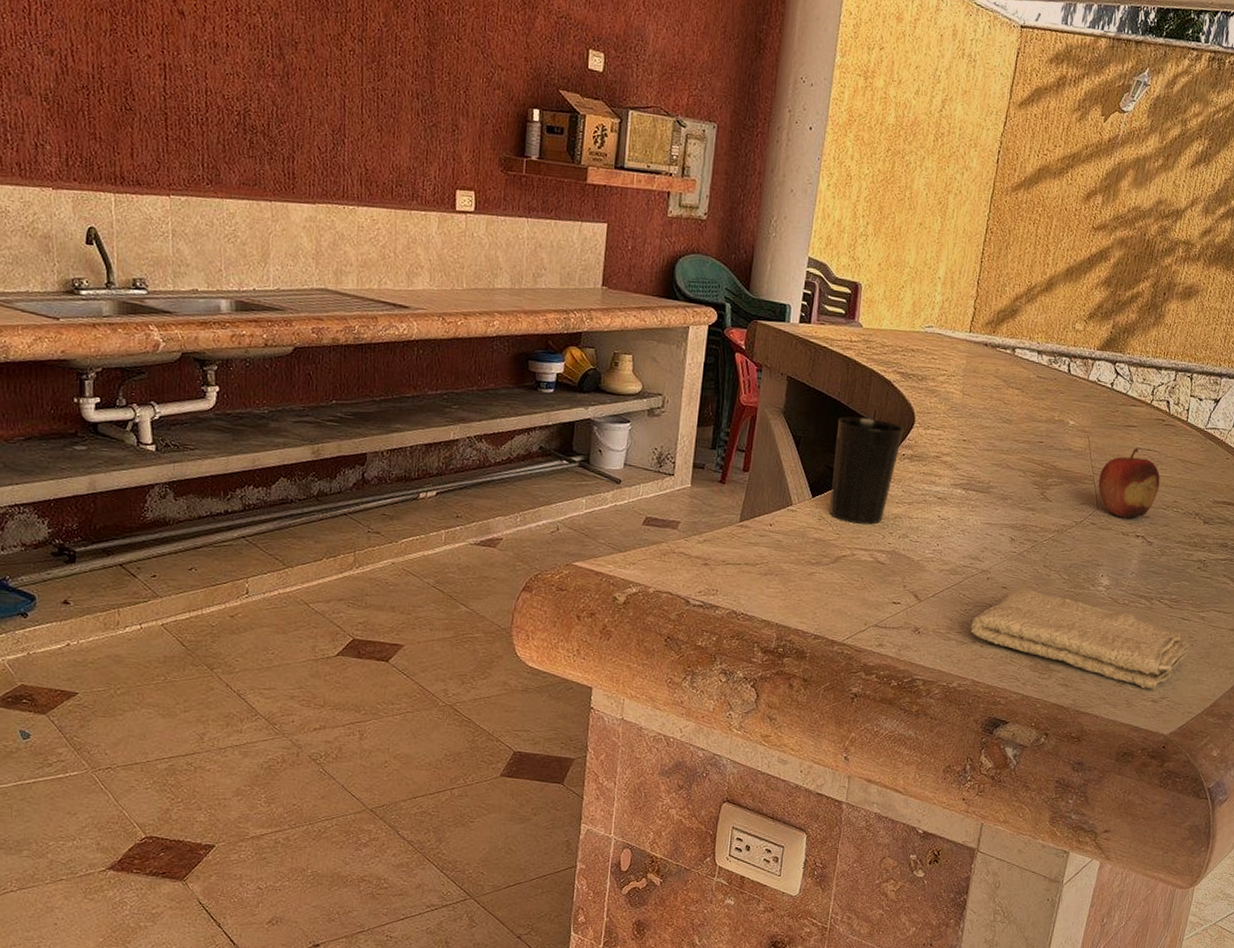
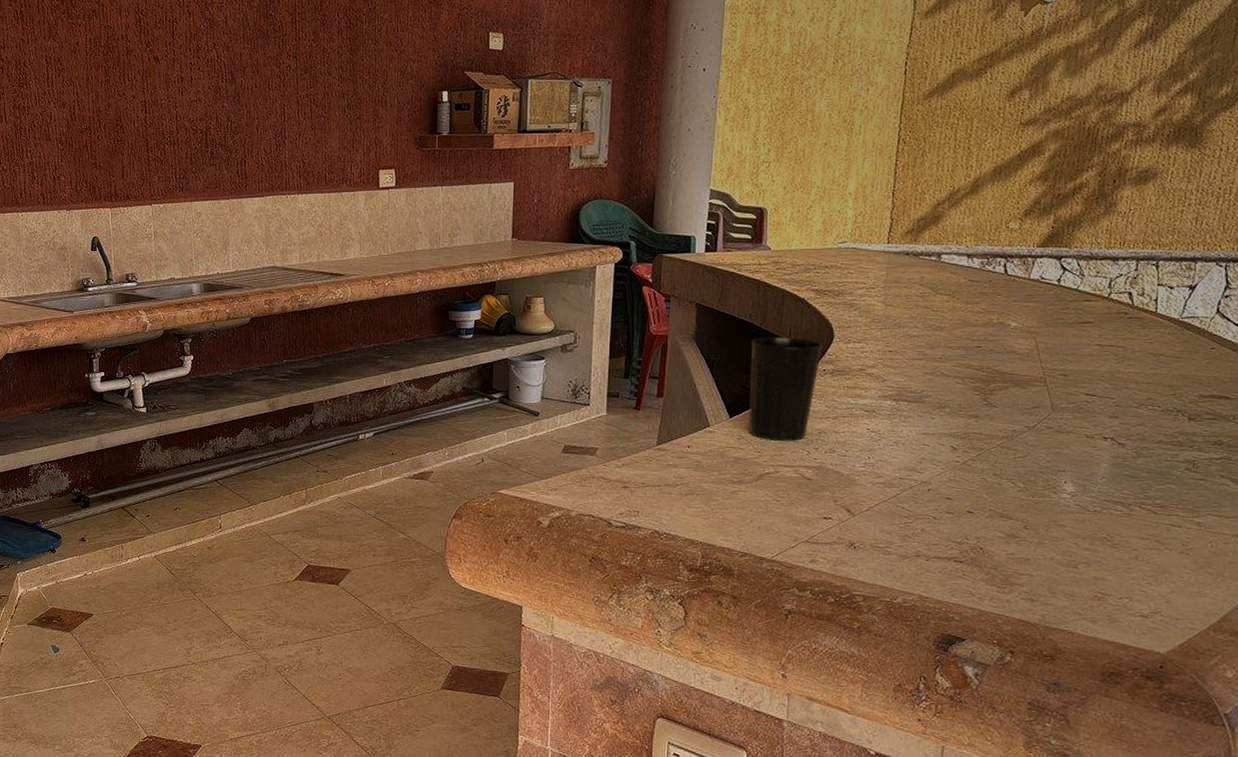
washcloth: present [970,589,1190,690] -> none [912,500,1184,604]
fruit: present [1098,448,1161,519] -> none [1051,345,1128,420]

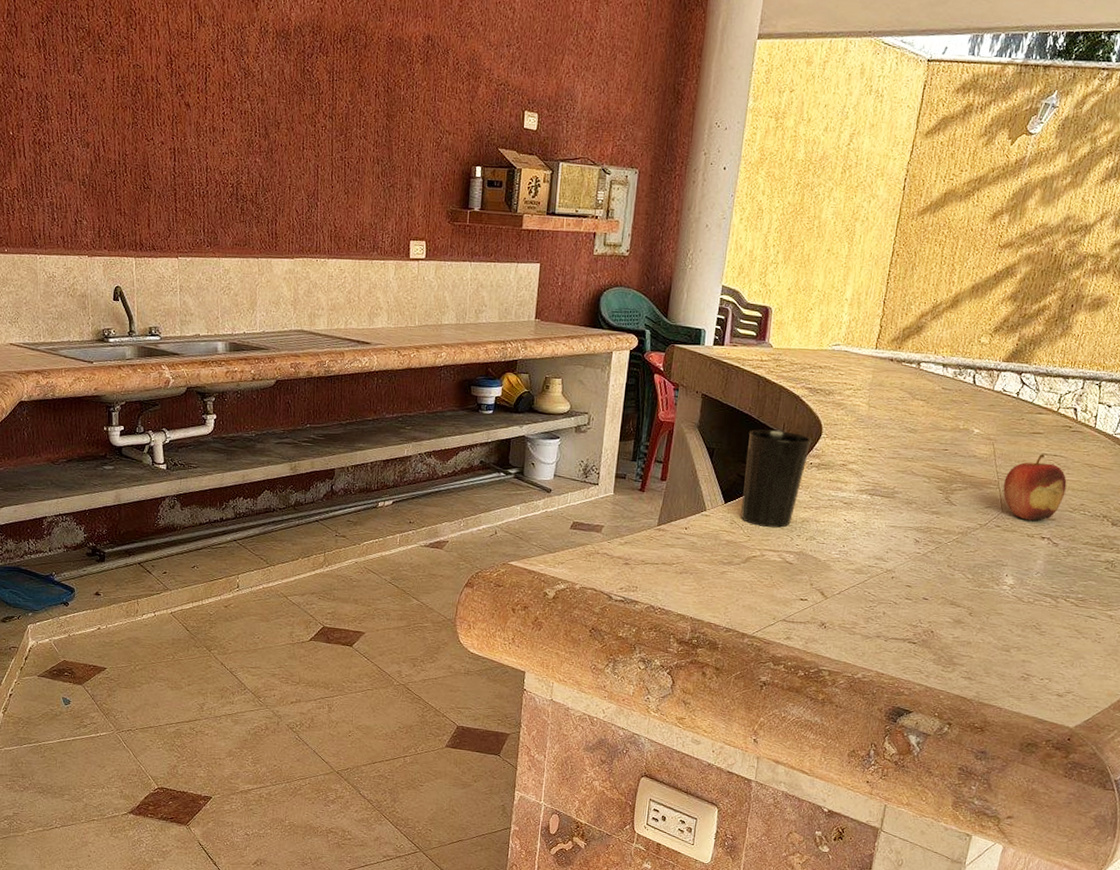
fruit: none [1051,345,1128,420] -> present [1003,454,1067,521]

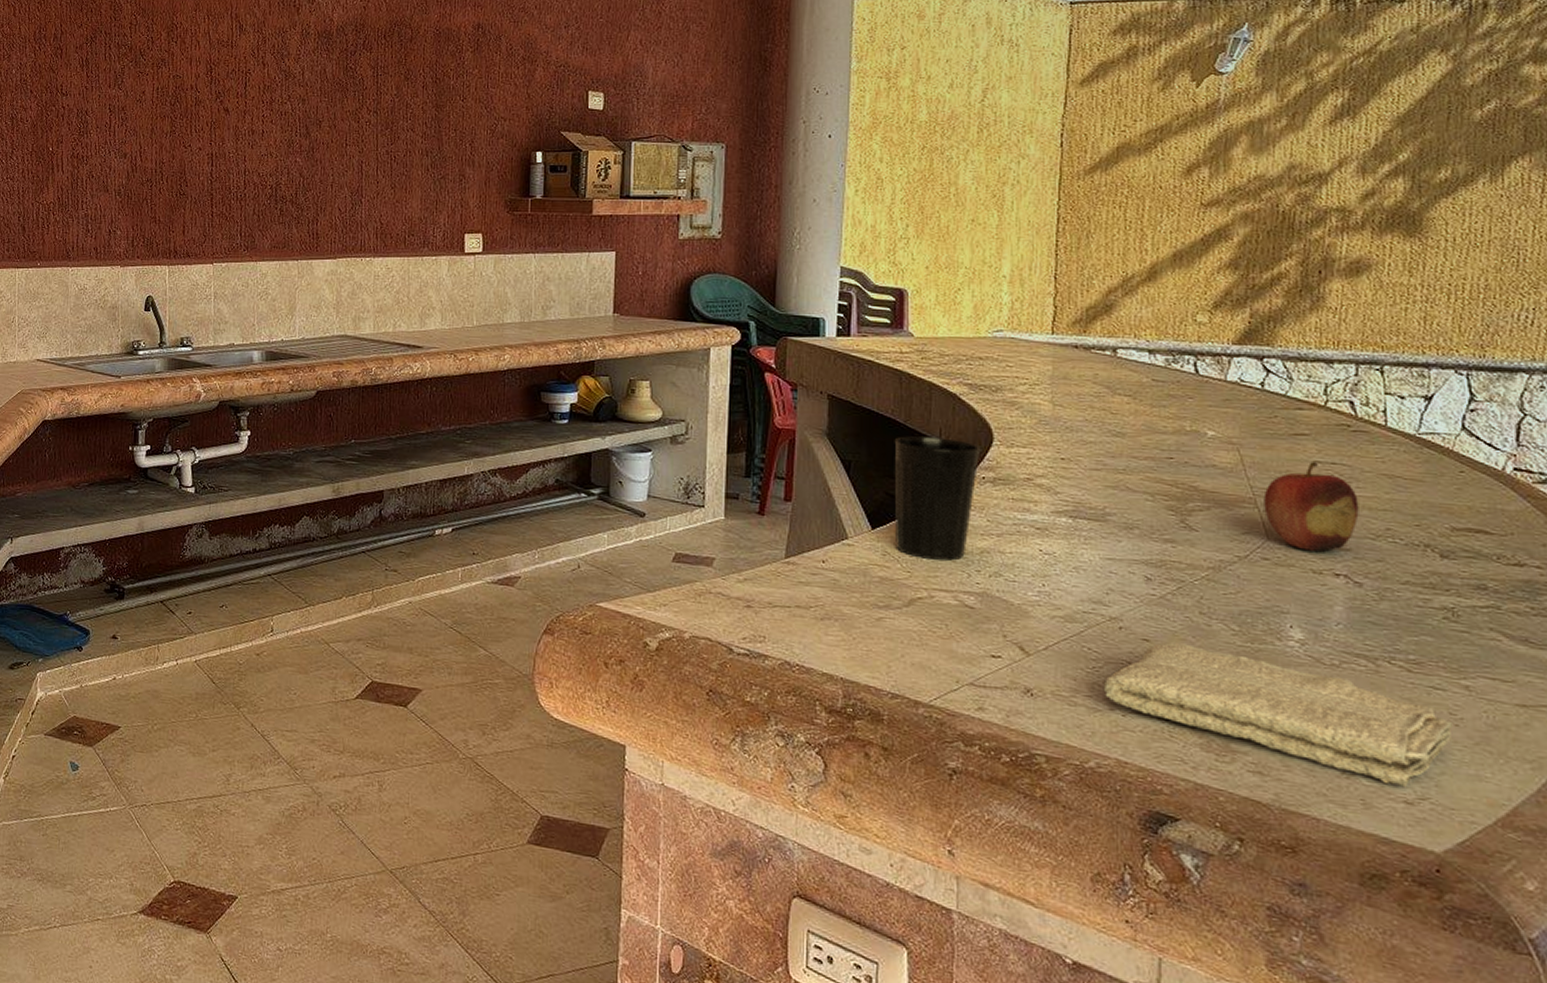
washcloth: none [874,588,1097,685] -> present [1103,642,1452,787]

